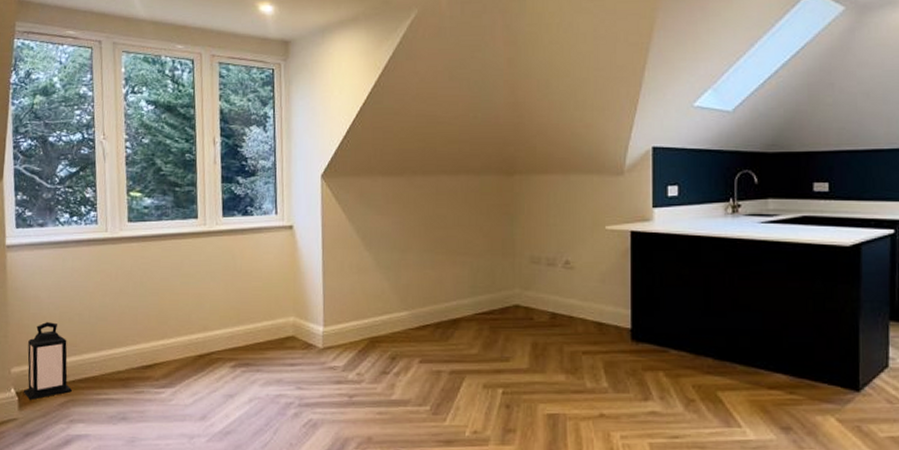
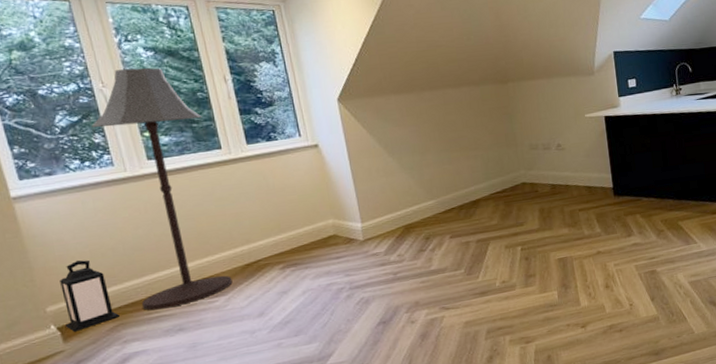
floor lamp: none [86,122,186,391] -> present [91,67,233,311]

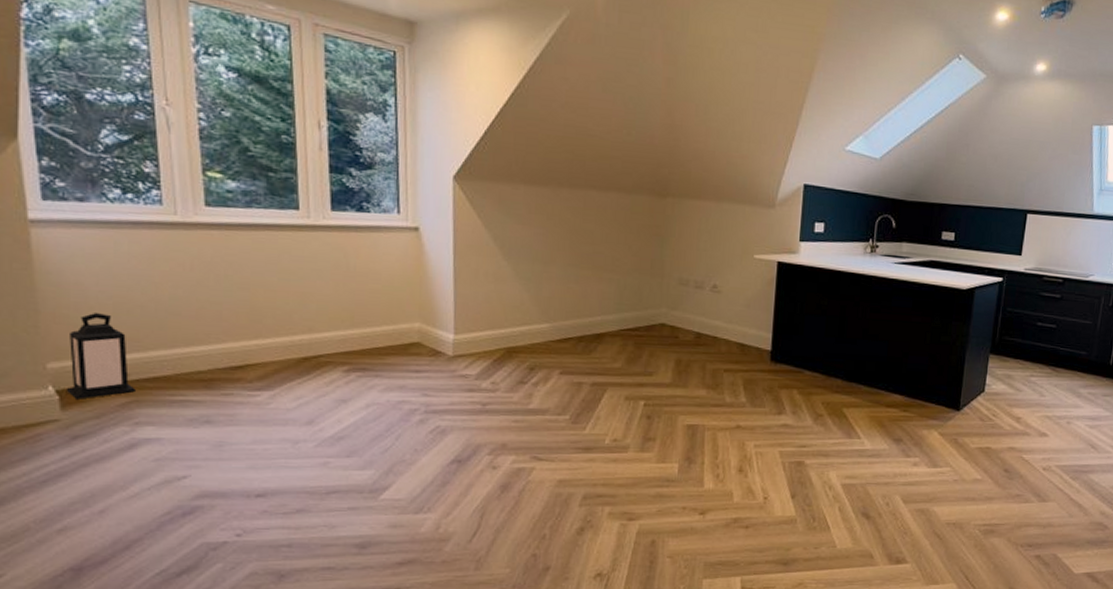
floor lamp: present [91,67,233,311] -> none [144,87,283,393]

